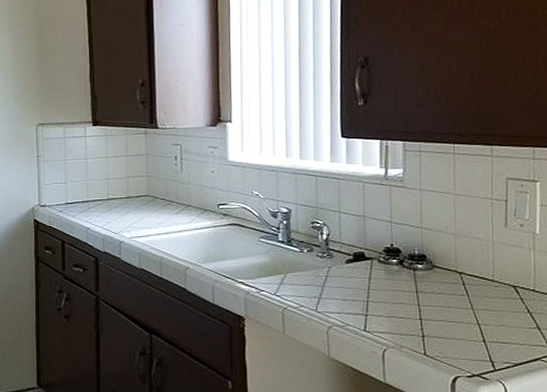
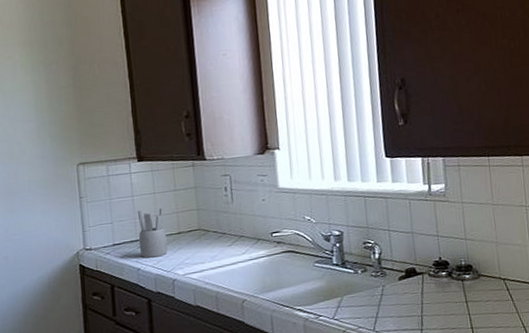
utensil holder: none [89,172,117,219] -> present [137,208,168,258]

